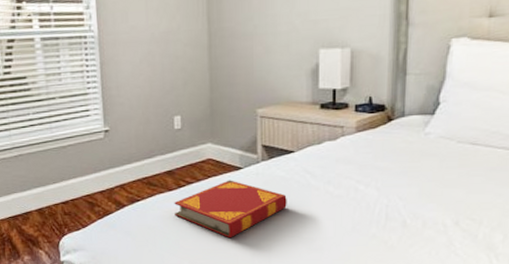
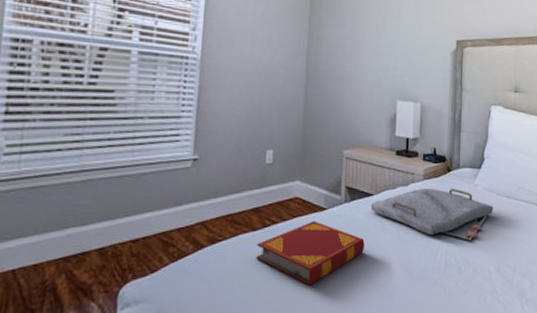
serving tray: none [291,138,452,194] -> present [370,188,494,241]

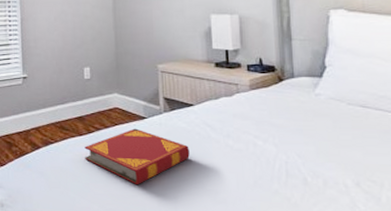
serving tray: present [370,188,494,241] -> none [192,98,345,152]

